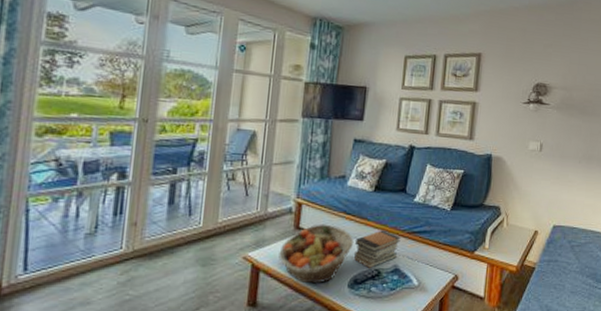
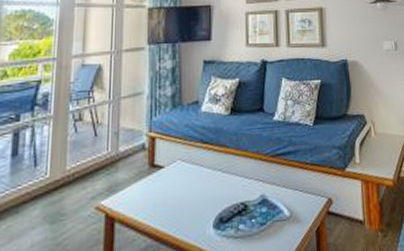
fruit basket: present [278,224,354,284] -> none [134,157,214,230]
book stack: present [354,230,401,268] -> none [215,156,265,202]

